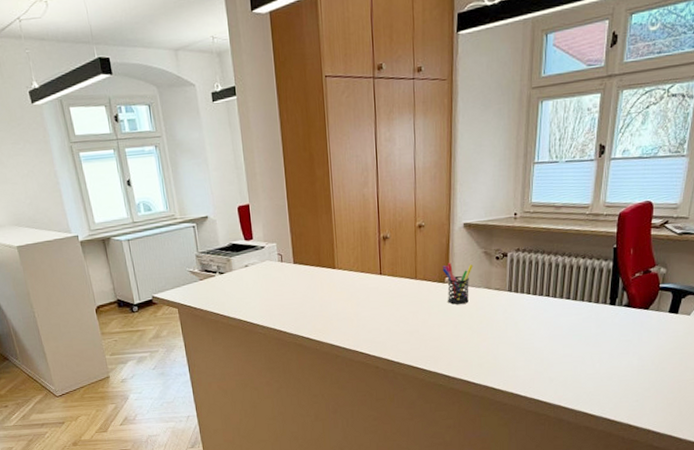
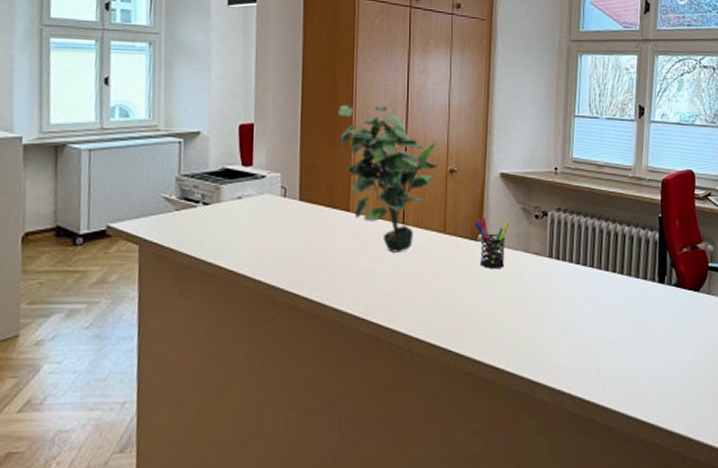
potted plant: none [318,175,408,298] -> present [339,105,439,252]

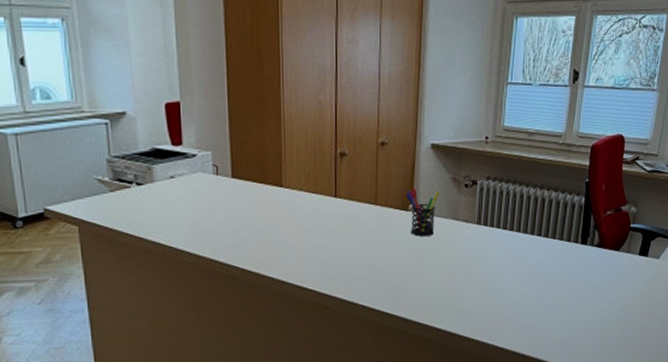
potted plant: present [339,105,439,252] -> none [266,78,369,225]

